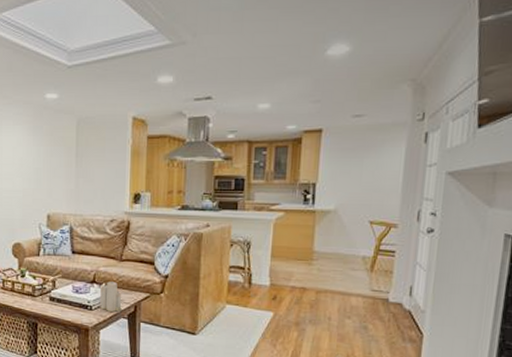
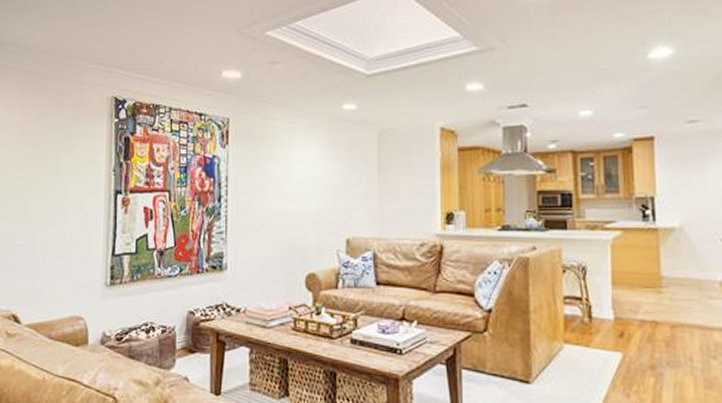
candle: present [99,280,122,313] -> none [410,317,438,357]

